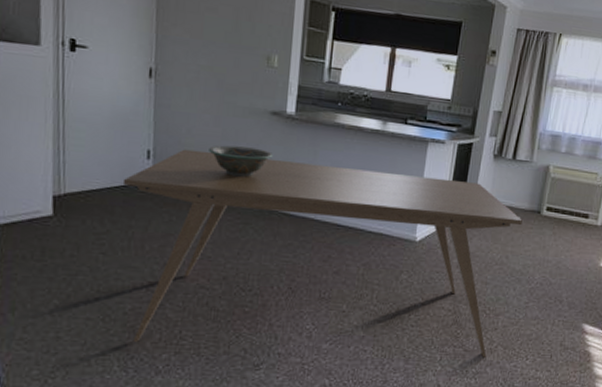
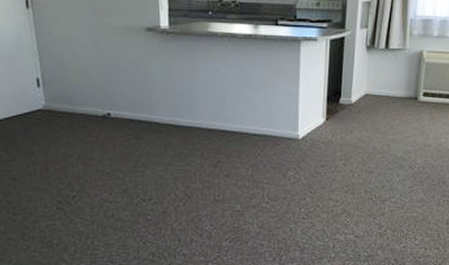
dining table: present [122,149,522,357] -> none [19,73,400,257]
decorative bowl: present [209,145,274,177] -> none [93,65,154,95]

